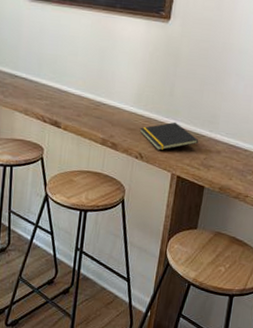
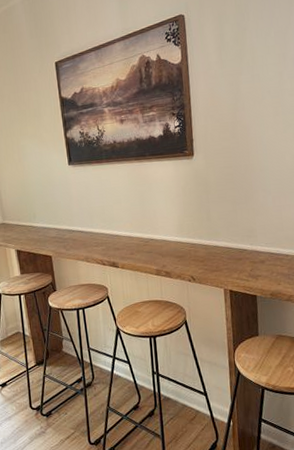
notepad: present [139,122,199,151] -> none [187,242,243,271]

